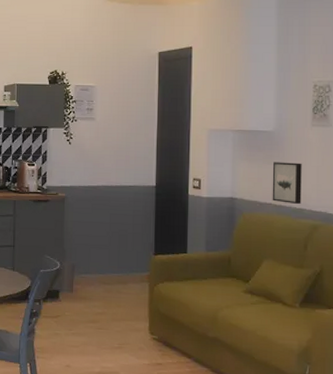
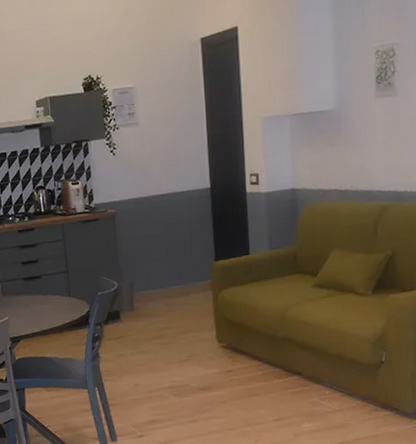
wall art: present [272,162,302,205] -> none [335,140,369,187]

